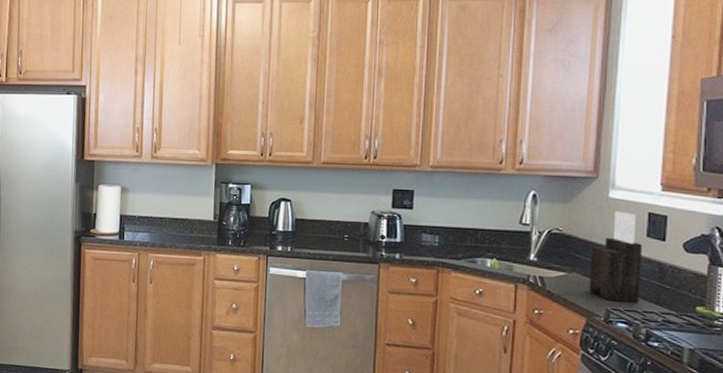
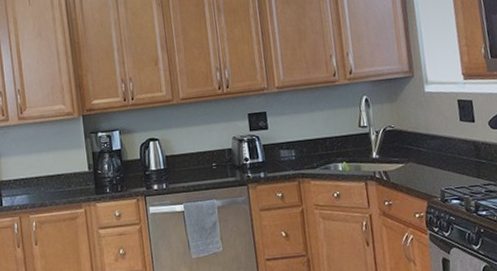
knife block: present [589,211,643,303] -> none [419,102,465,181]

